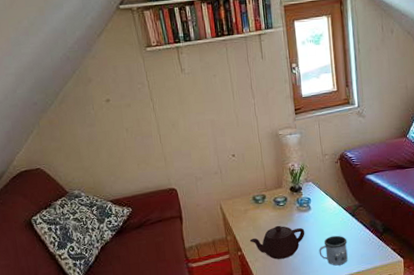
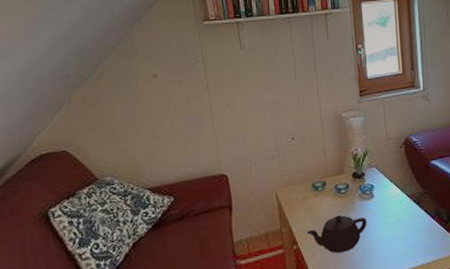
mug: present [319,235,348,266] -> none [381,225,412,259]

